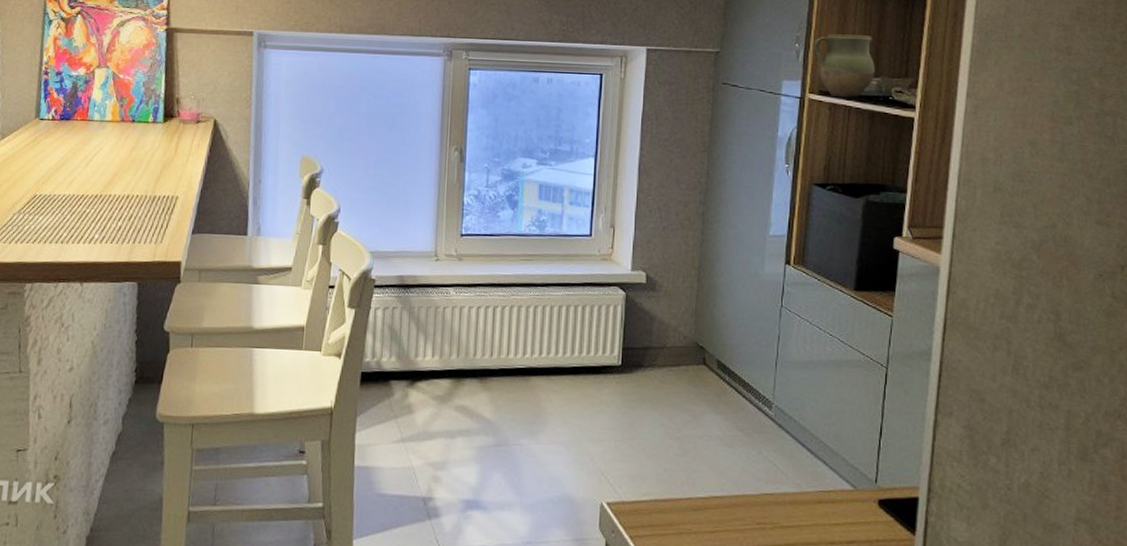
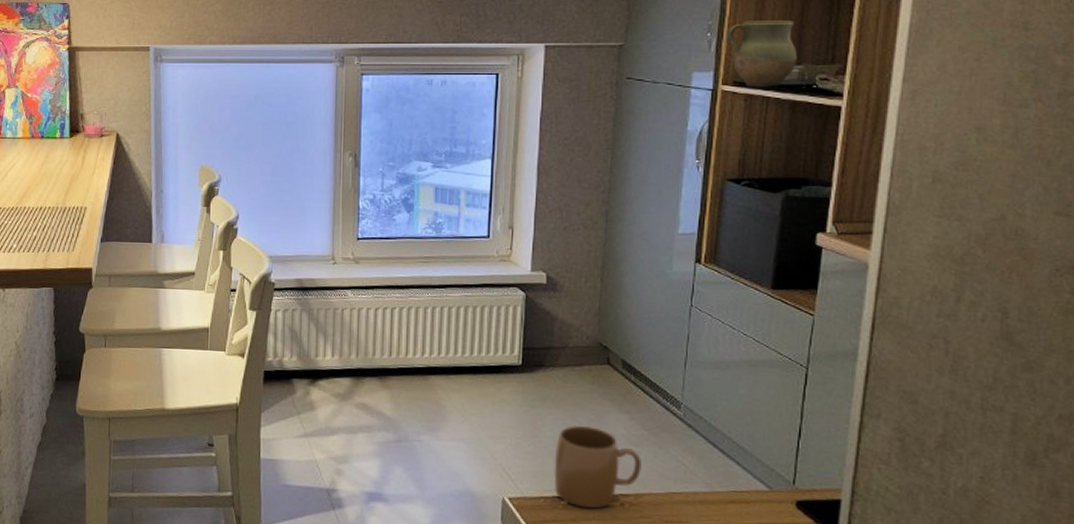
mug: none [651,426,735,512] -> present [554,424,641,509]

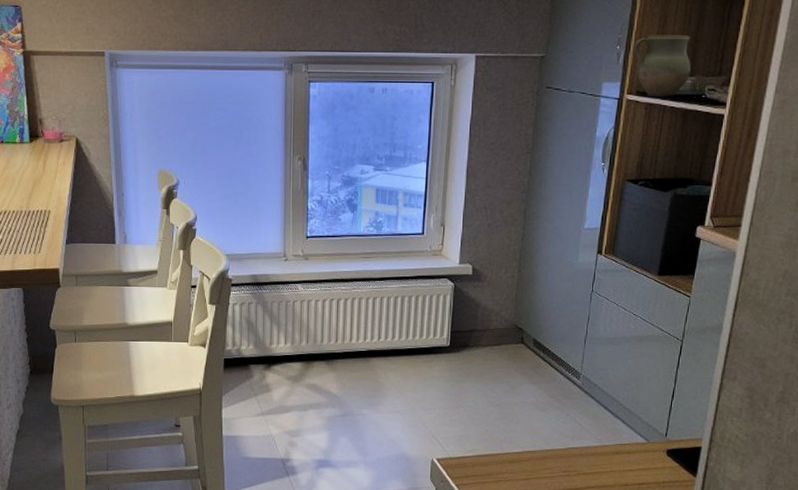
mug: present [554,424,641,509] -> none [474,395,546,464]

